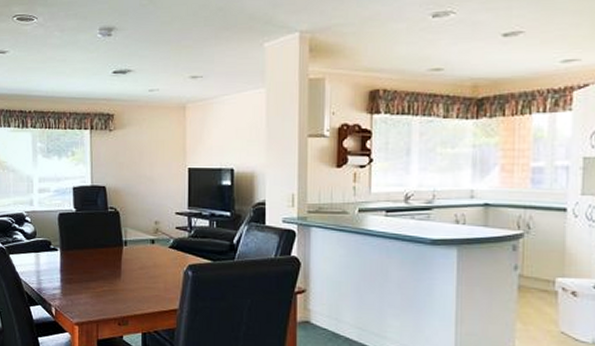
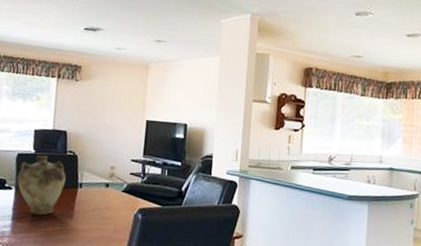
vase: none [61,214,109,276] -> present [17,155,66,215]

